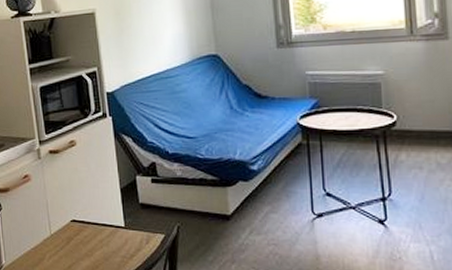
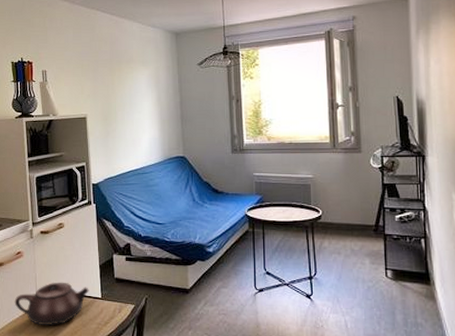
teapot: none [24,209,110,259] -> present [14,282,89,325]

